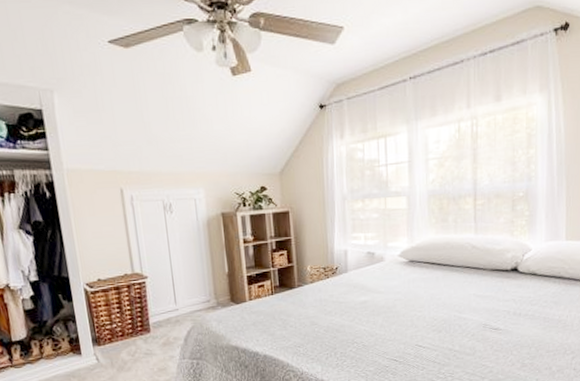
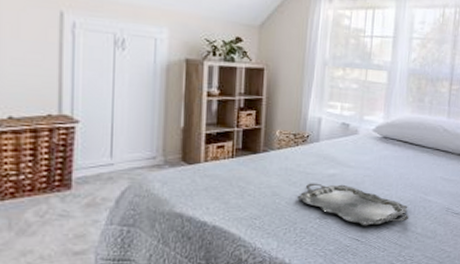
serving tray: none [334,309,445,347] -> present [297,183,409,226]

